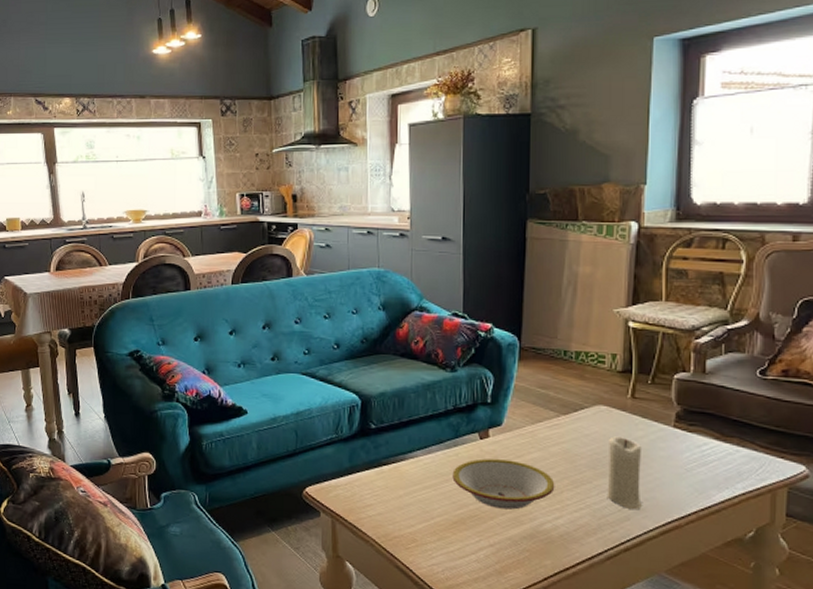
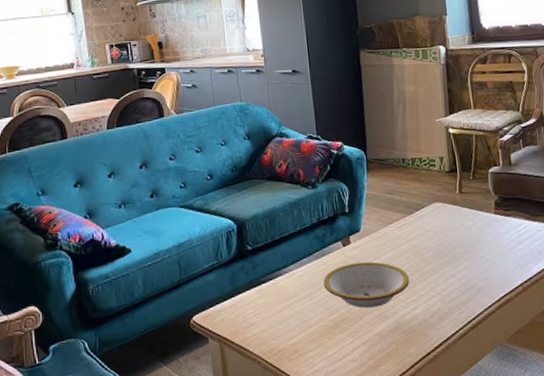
candle: present [607,436,643,509] -> none [447,227,480,290]

